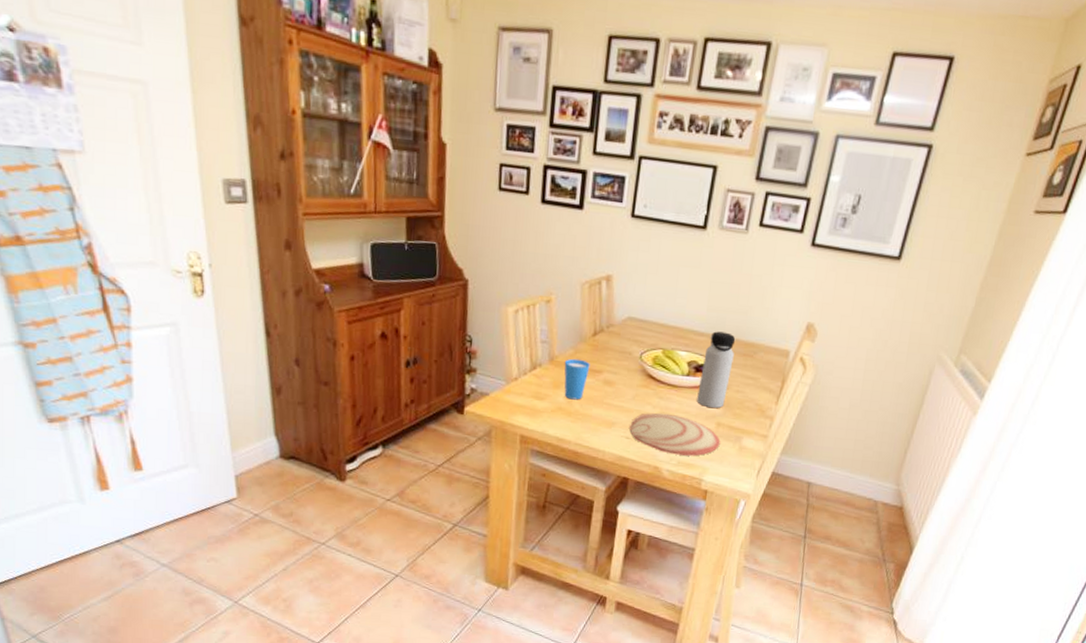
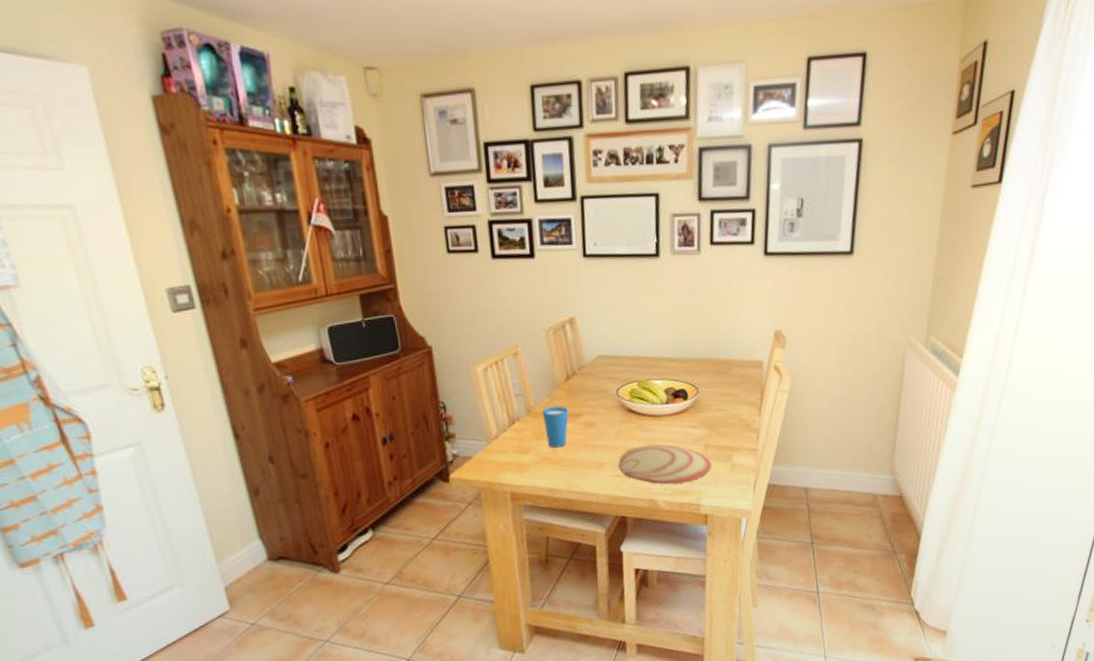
water bottle: present [697,331,736,409] -> none [679,354,710,432]

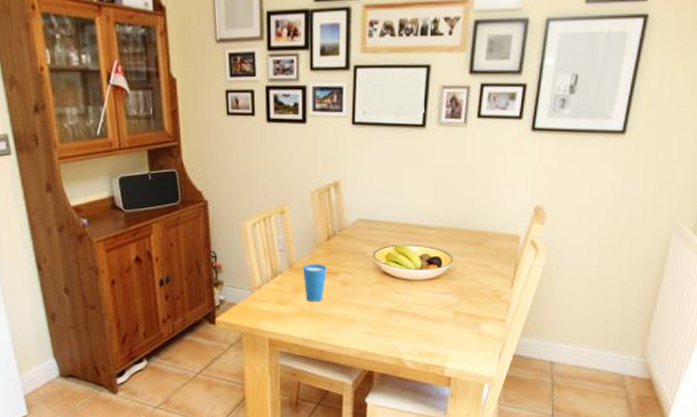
plate: present [618,444,711,485] -> none [370,307,459,345]

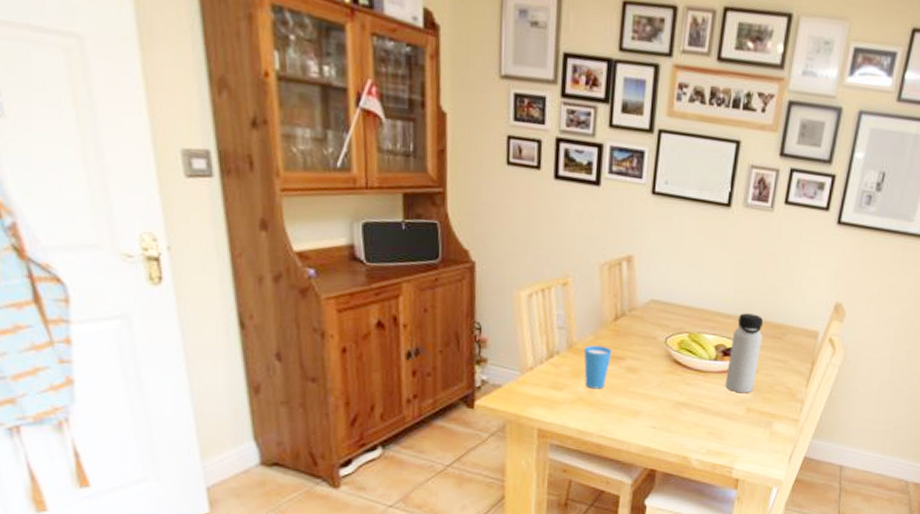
water bottle: none [432,224,465,298] -> present [725,313,764,394]

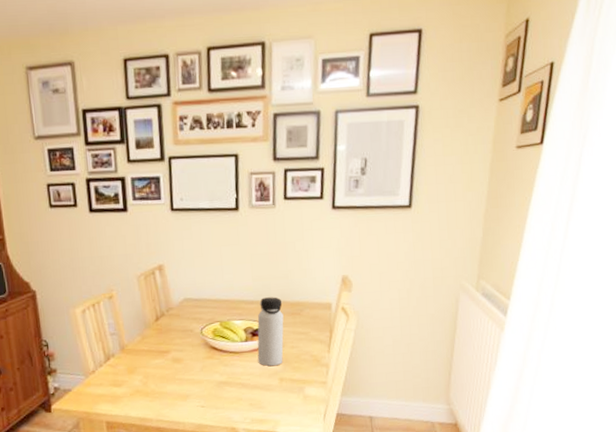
cup: present [584,345,612,389] -> none [134,343,158,382]

